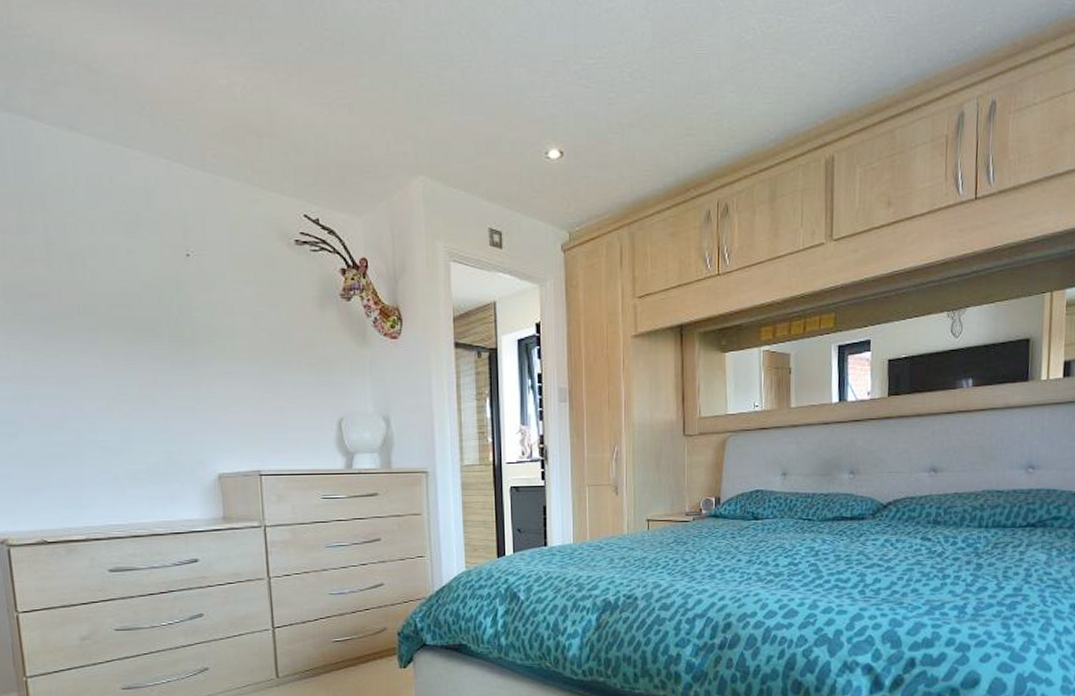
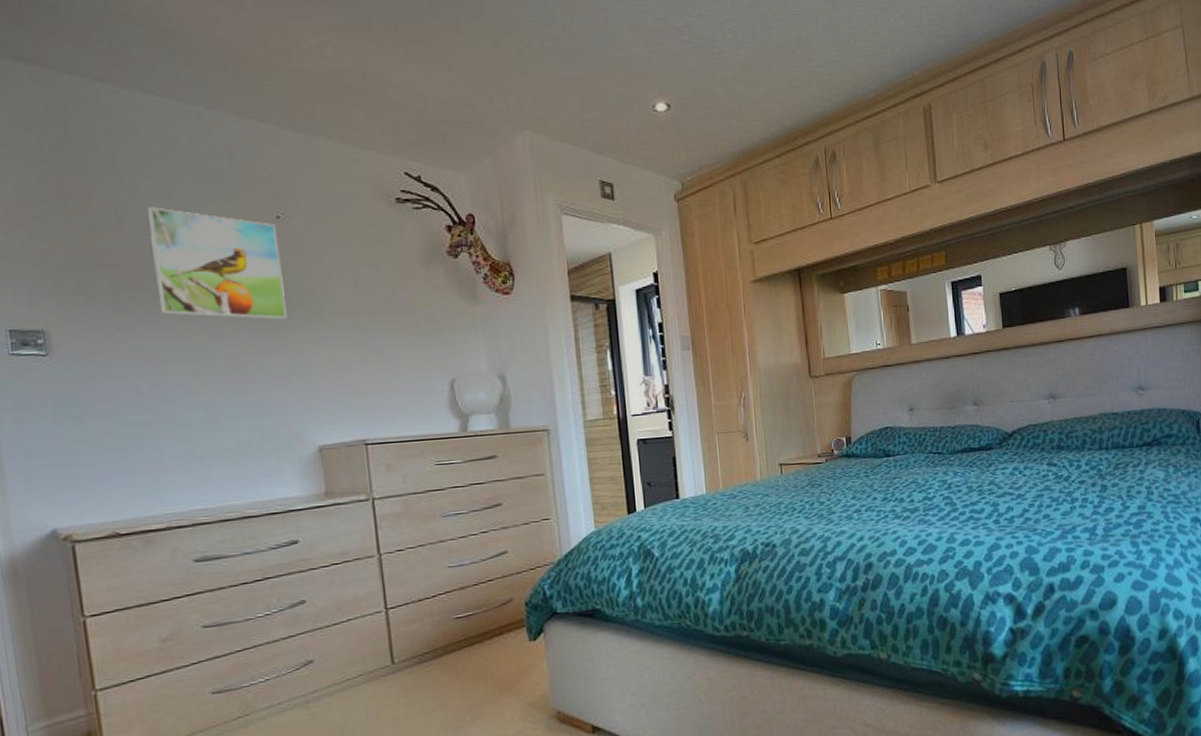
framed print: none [73,242,194,354] -> present [148,207,287,320]

